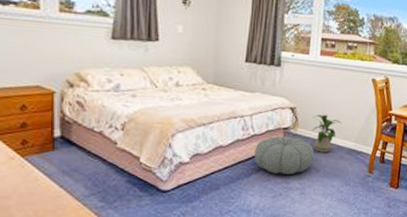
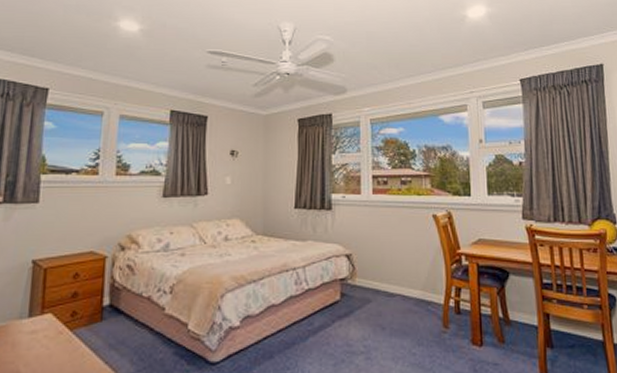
pouf: present [254,136,314,174] -> none [310,288,377,335]
house plant: present [312,114,342,153] -> none [371,259,404,305]

